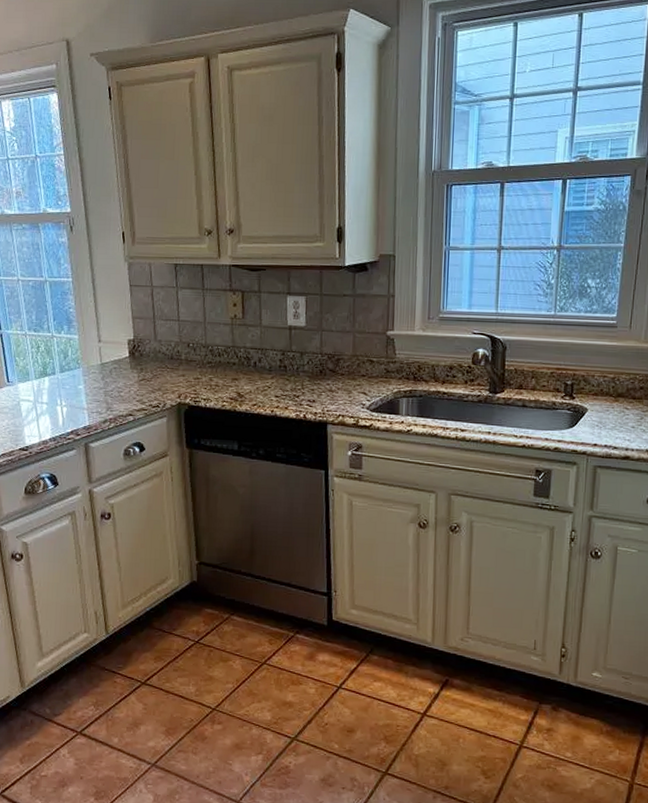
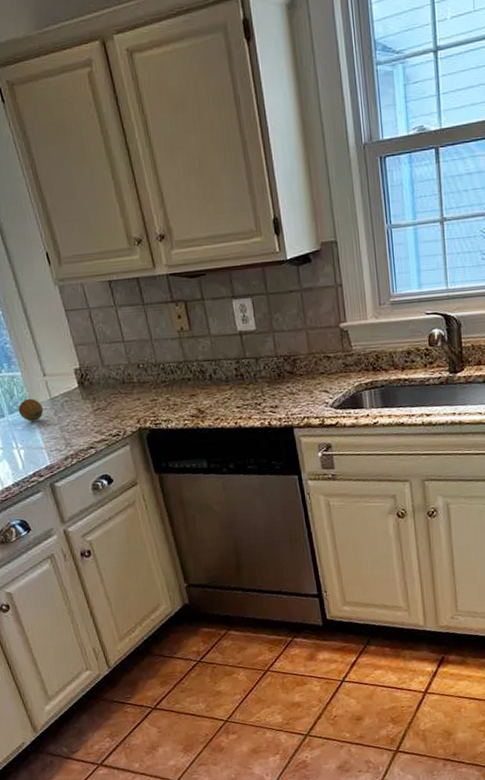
fruit: none [69,360,93,382] -> present [18,398,44,421]

